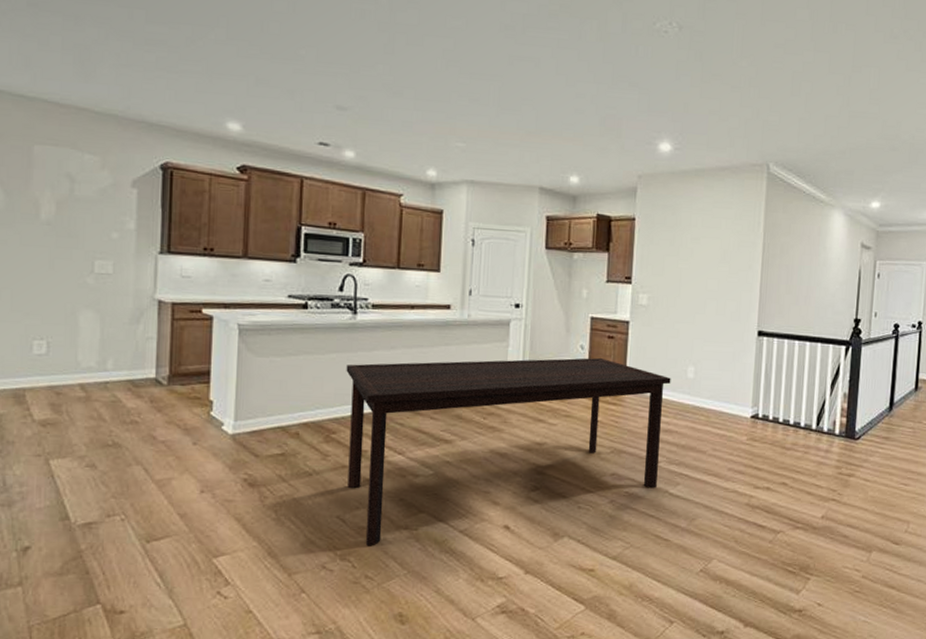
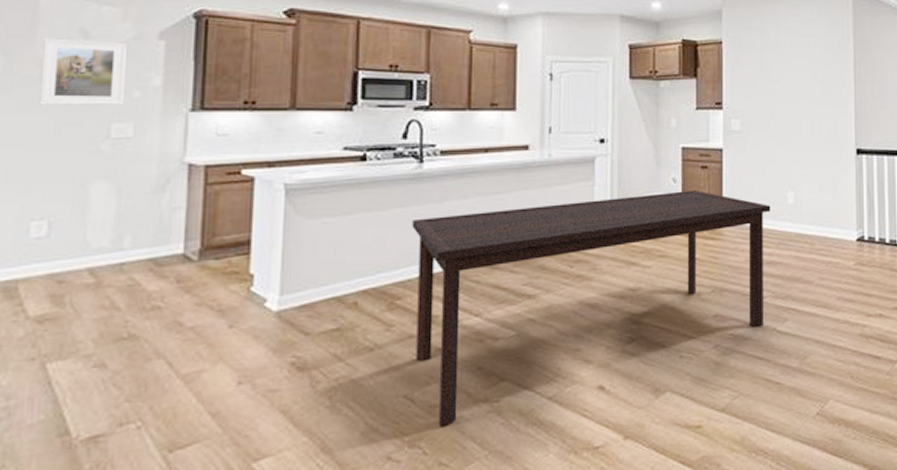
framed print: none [36,180,107,245] -> present [39,38,129,105]

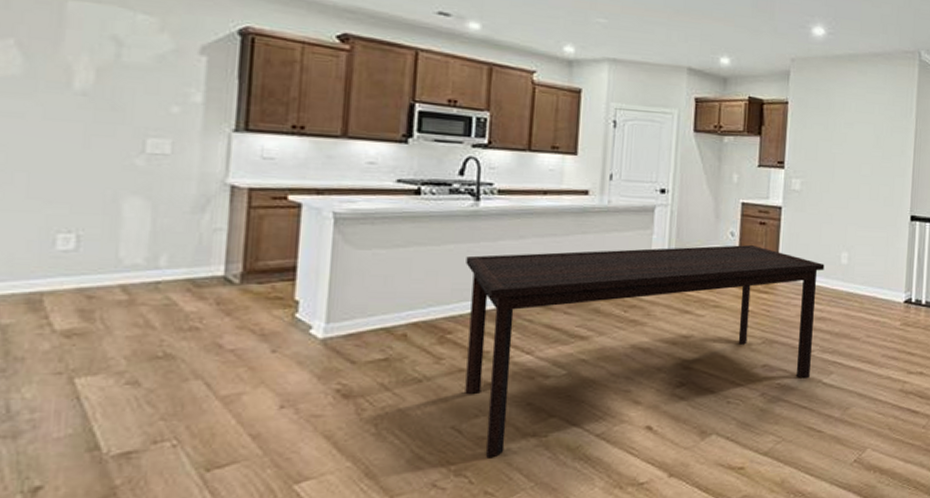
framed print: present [39,38,129,105] -> none [66,43,166,120]

